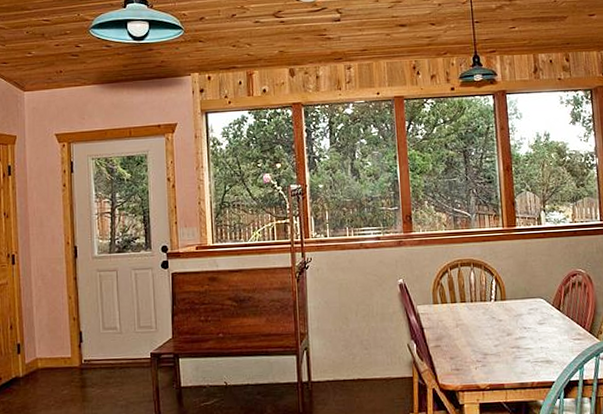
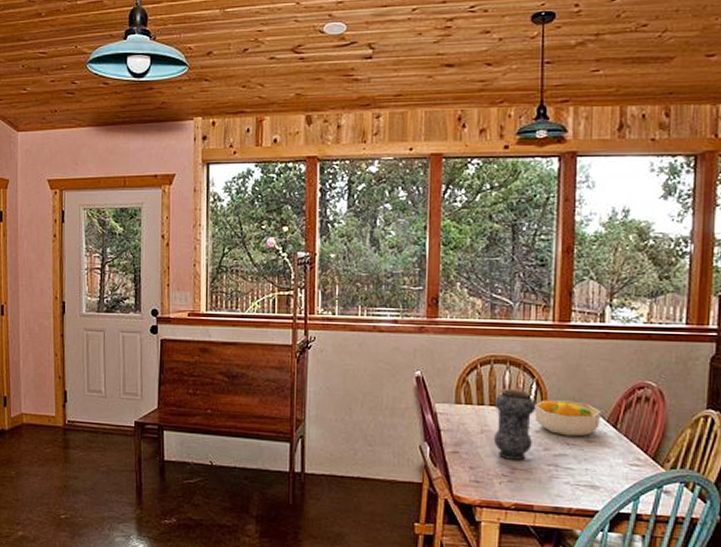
vase: none [464,286,498,347] -> present [493,389,536,460]
fruit bowl: none [496,291,548,322] -> present [534,400,602,437]

